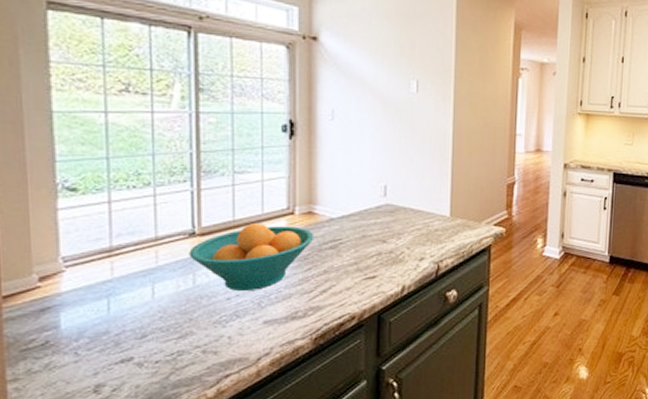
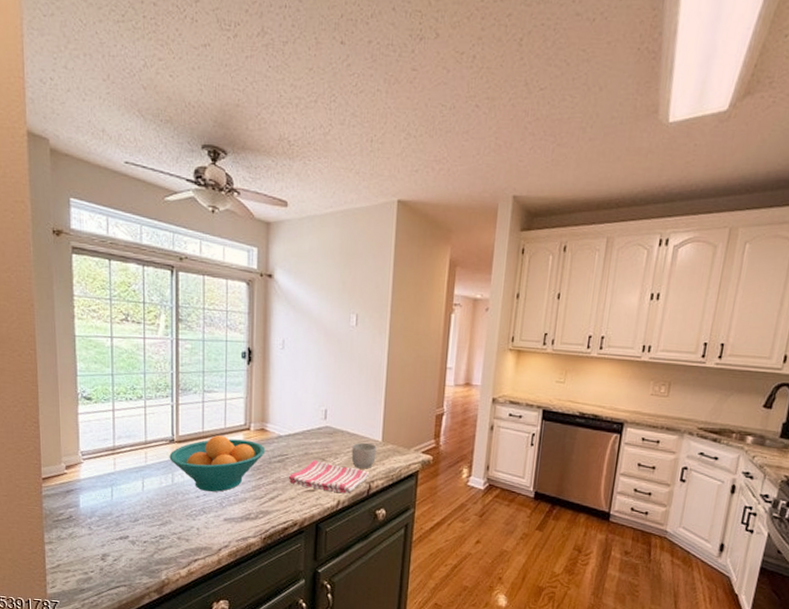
dish towel: none [343,242,436,278] -> present [288,459,369,494]
mug: none [416,219,445,248] -> present [351,442,377,469]

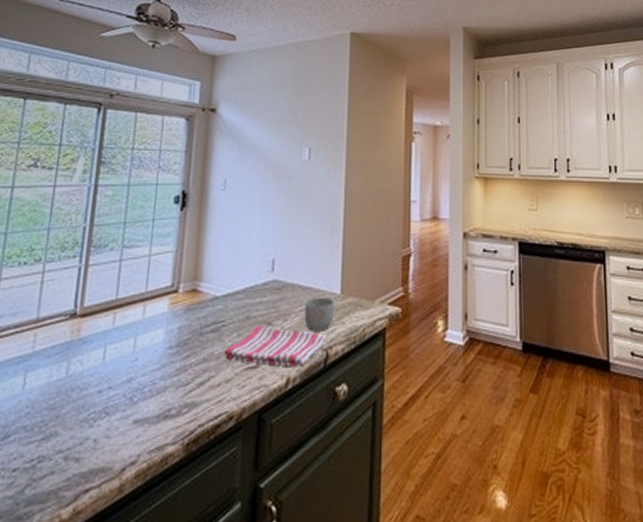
fruit bowl: present [169,435,266,492] -> none [66,303,197,382]

